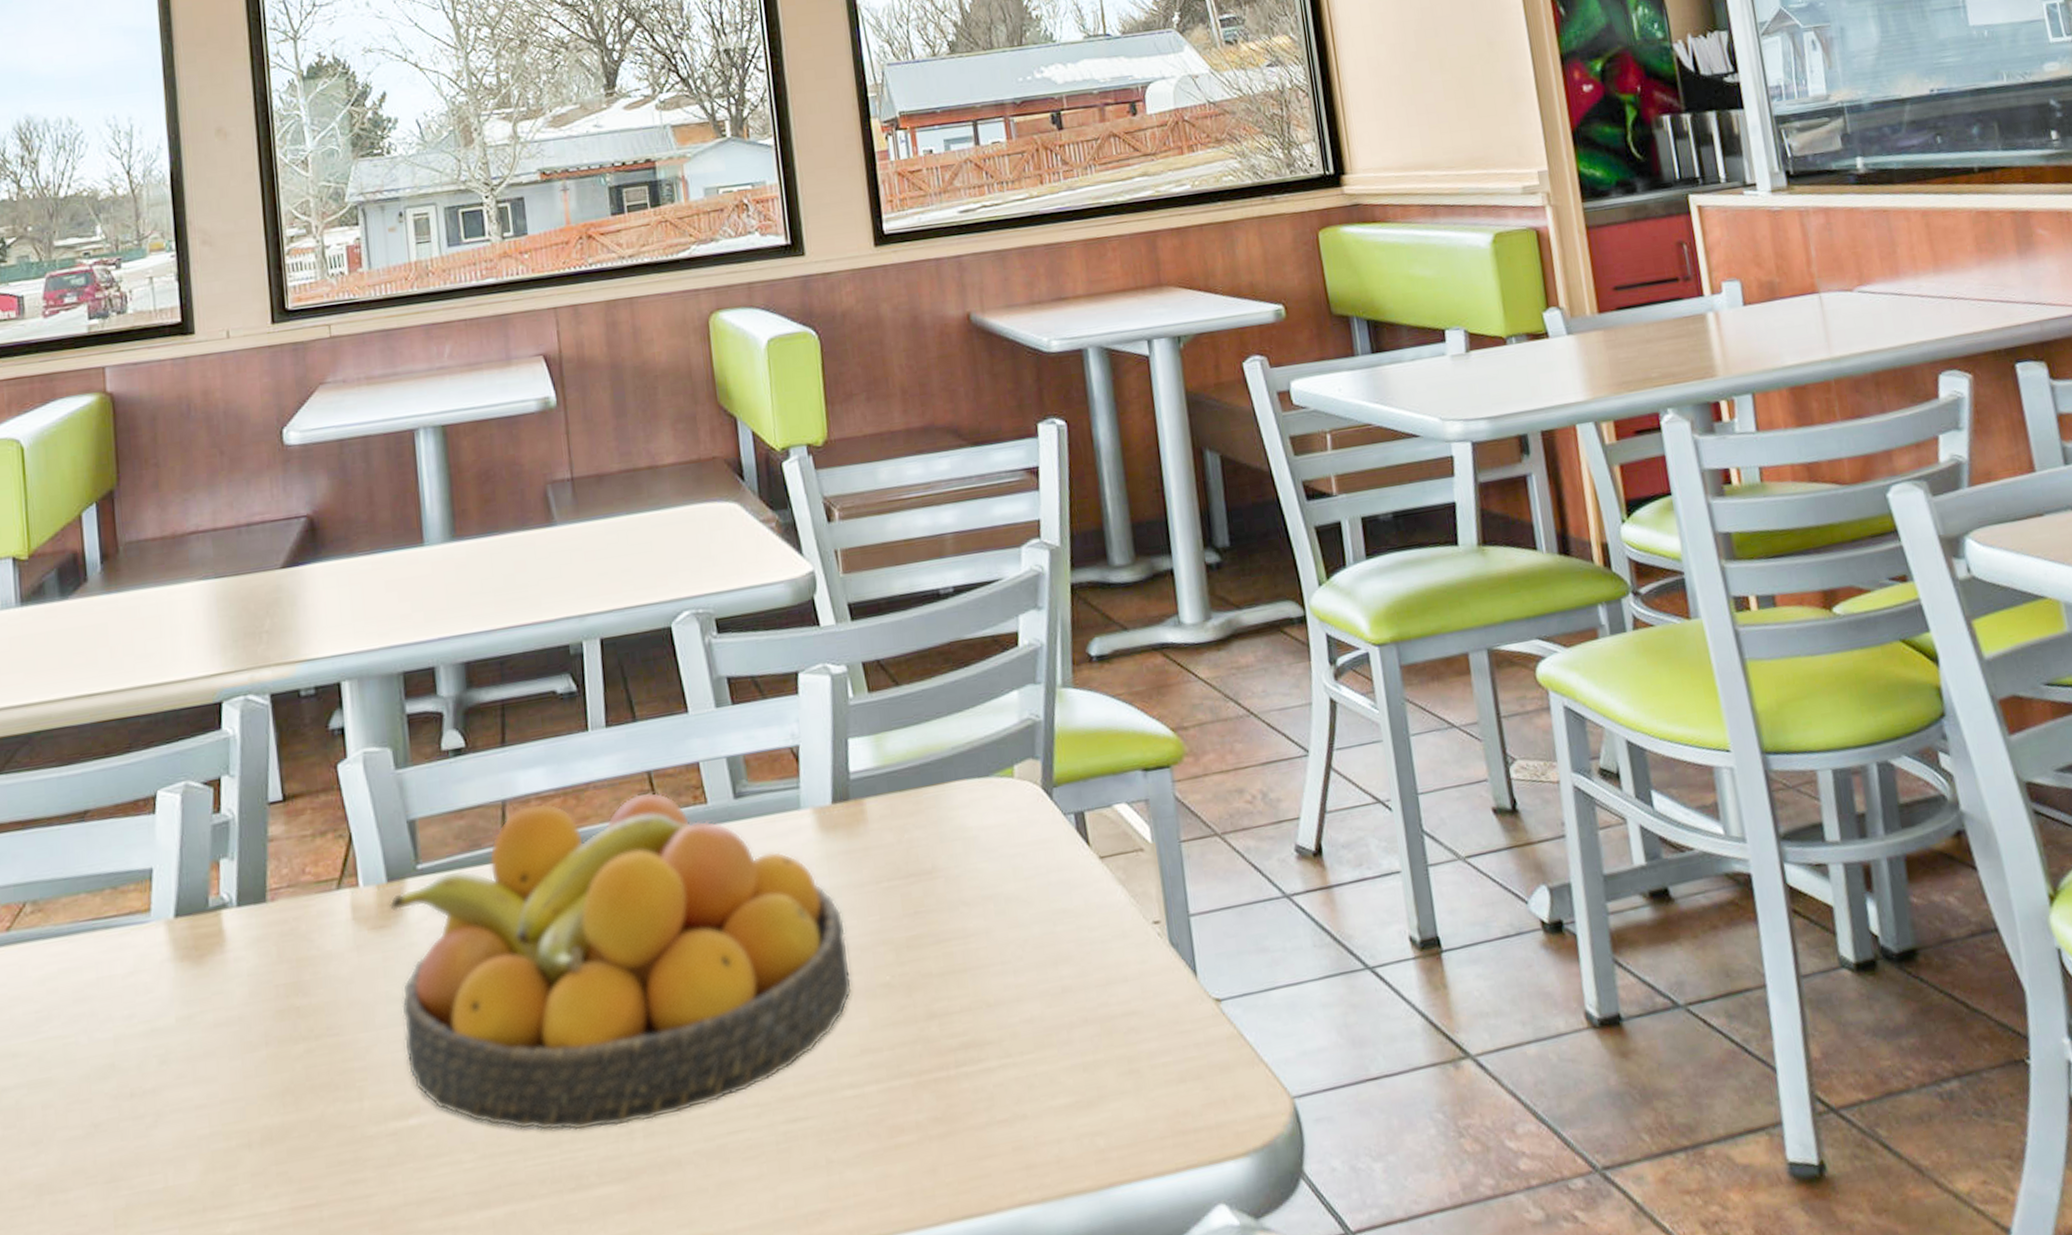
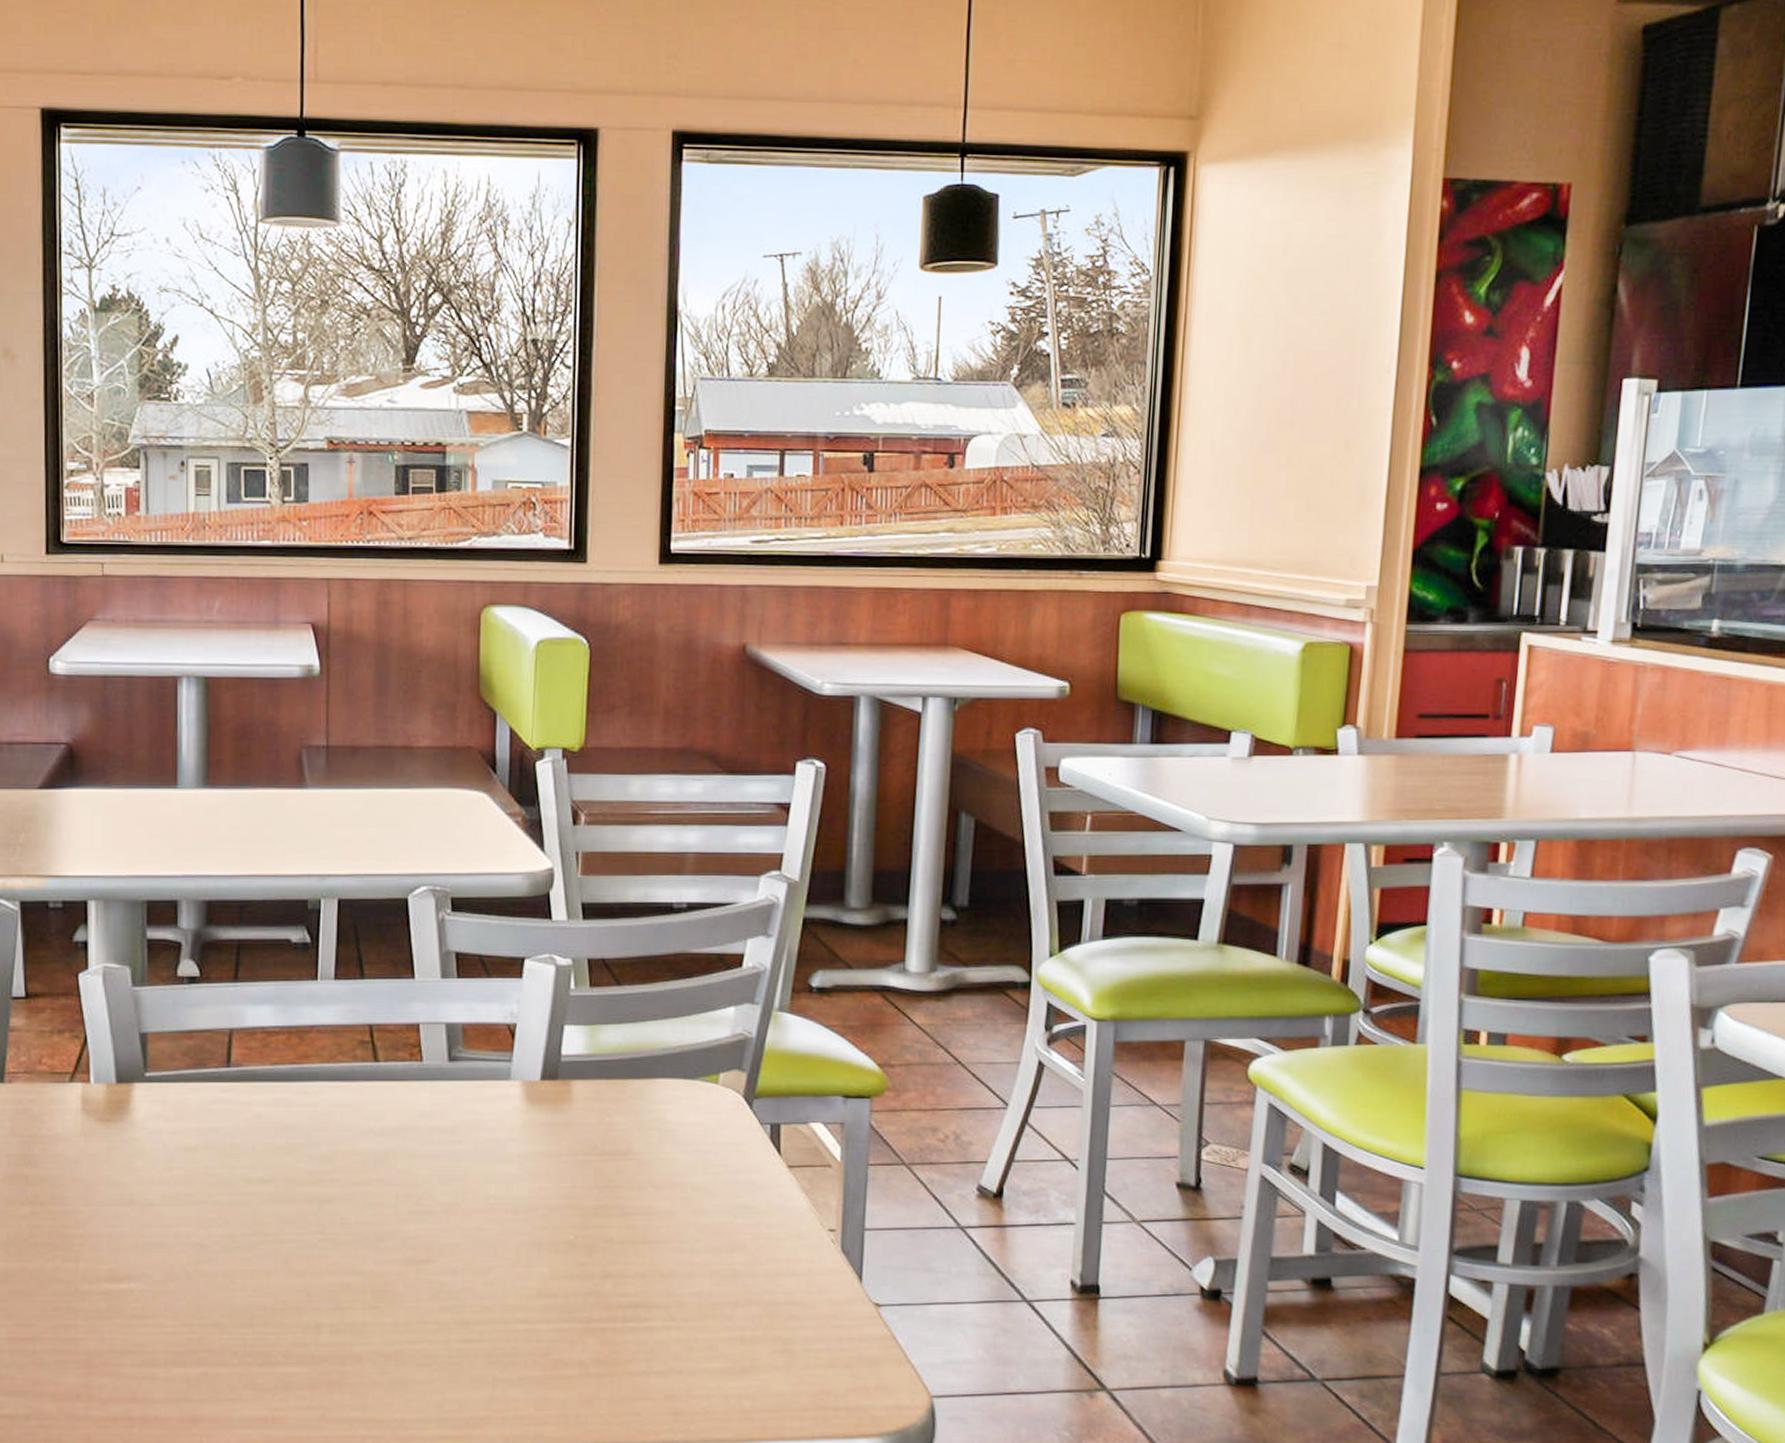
fruit bowl: present [389,792,853,1132] -> none [117,1036,538,1320]

